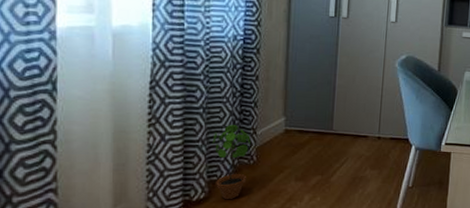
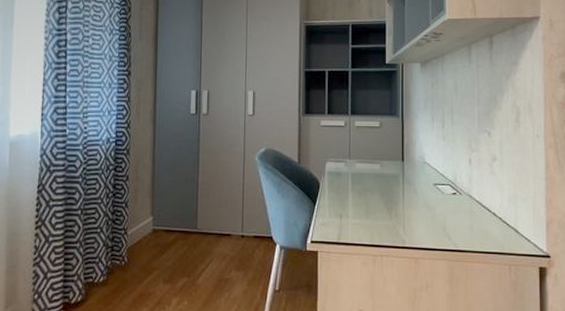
potted plant: present [212,124,251,200] -> none [88,225,122,303]

